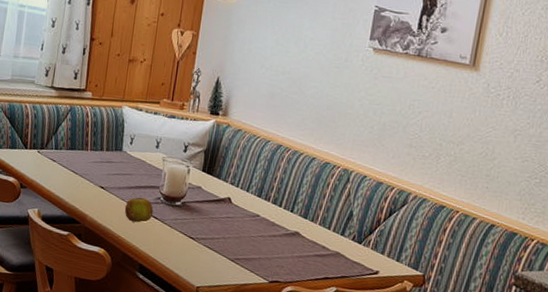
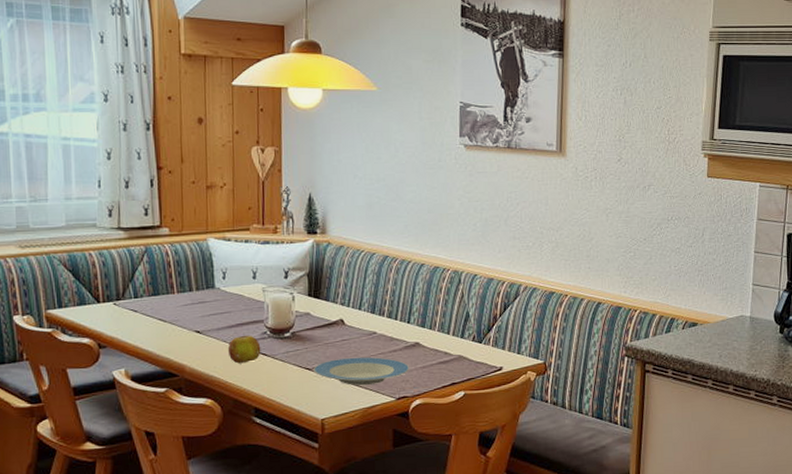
plate: none [197,233,287,264] -> present [314,356,410,386]

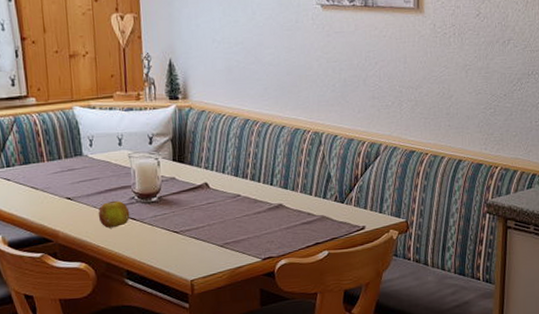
plate: present [314,356,410,386] -> none [181,219,275,248]

